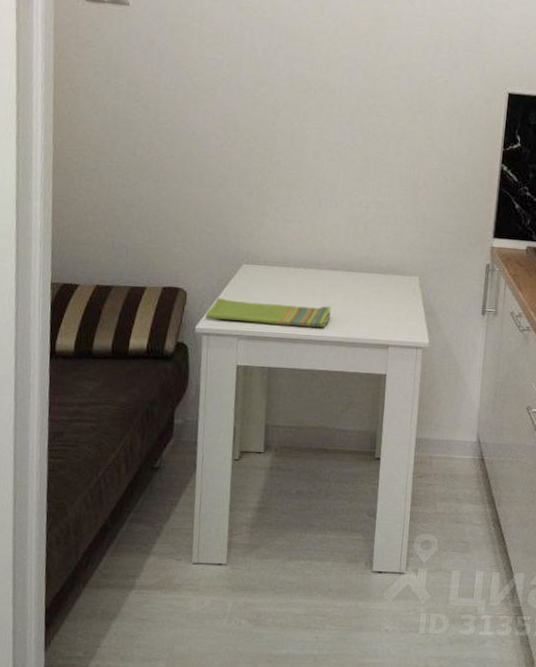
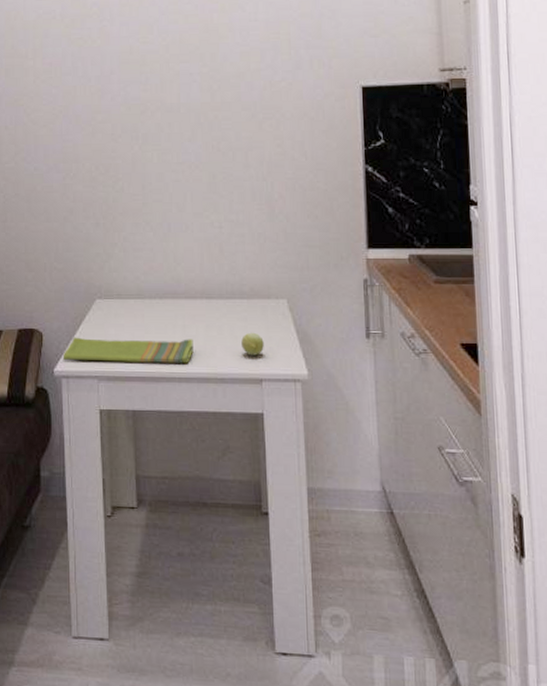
fruit: none [374,303,394,324] -> present [241,332,264,356]

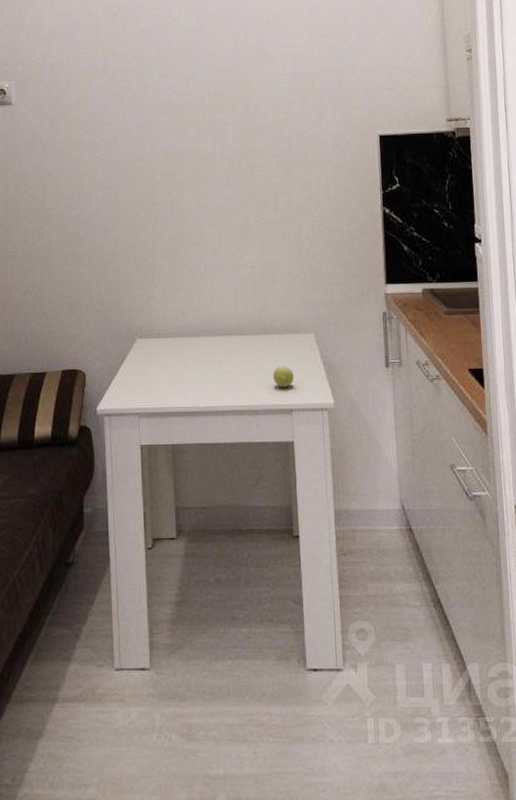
dish towel: present [62,337,194,363] -> none [105,374,229,399]

